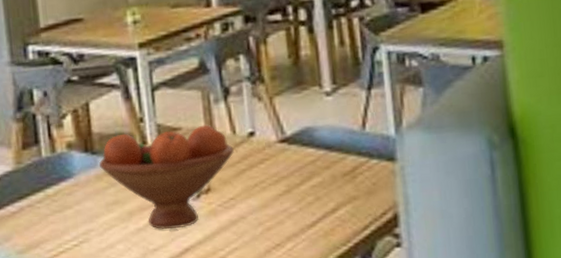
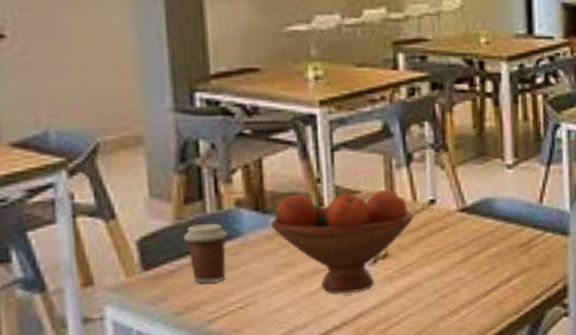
coffee cup: none [22,166,62,224] -> present [183,224,228,284]

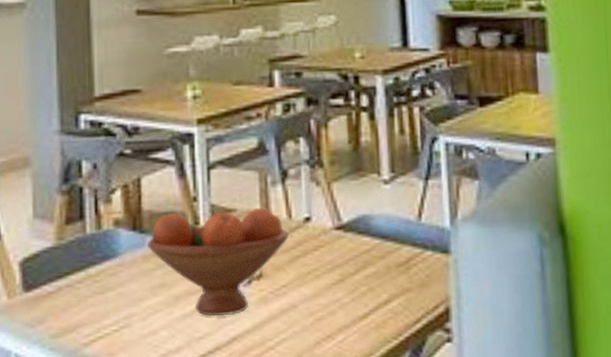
coffee cup: present [183,224,228,284] -> none [63,244,106,306]

